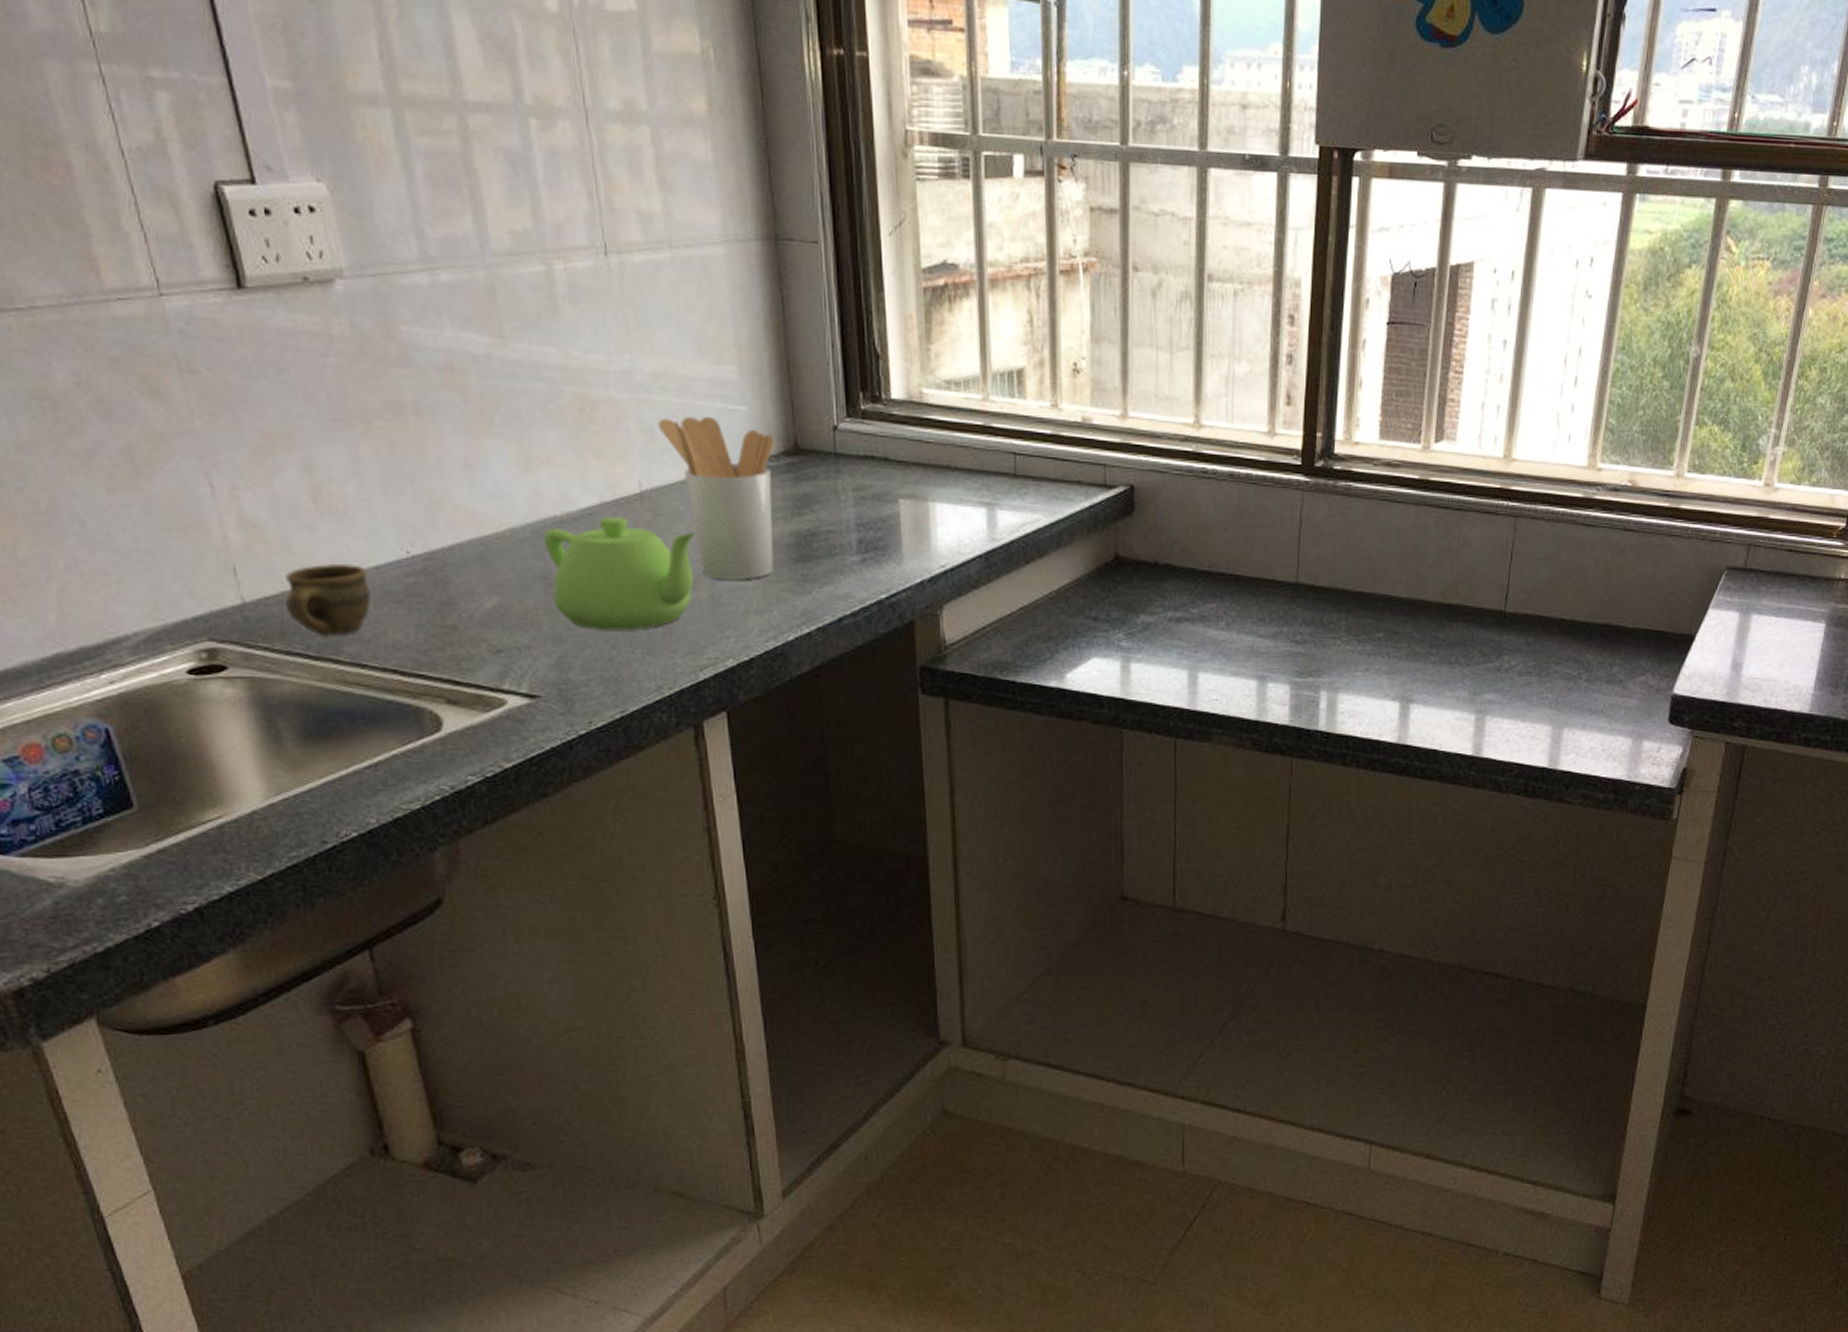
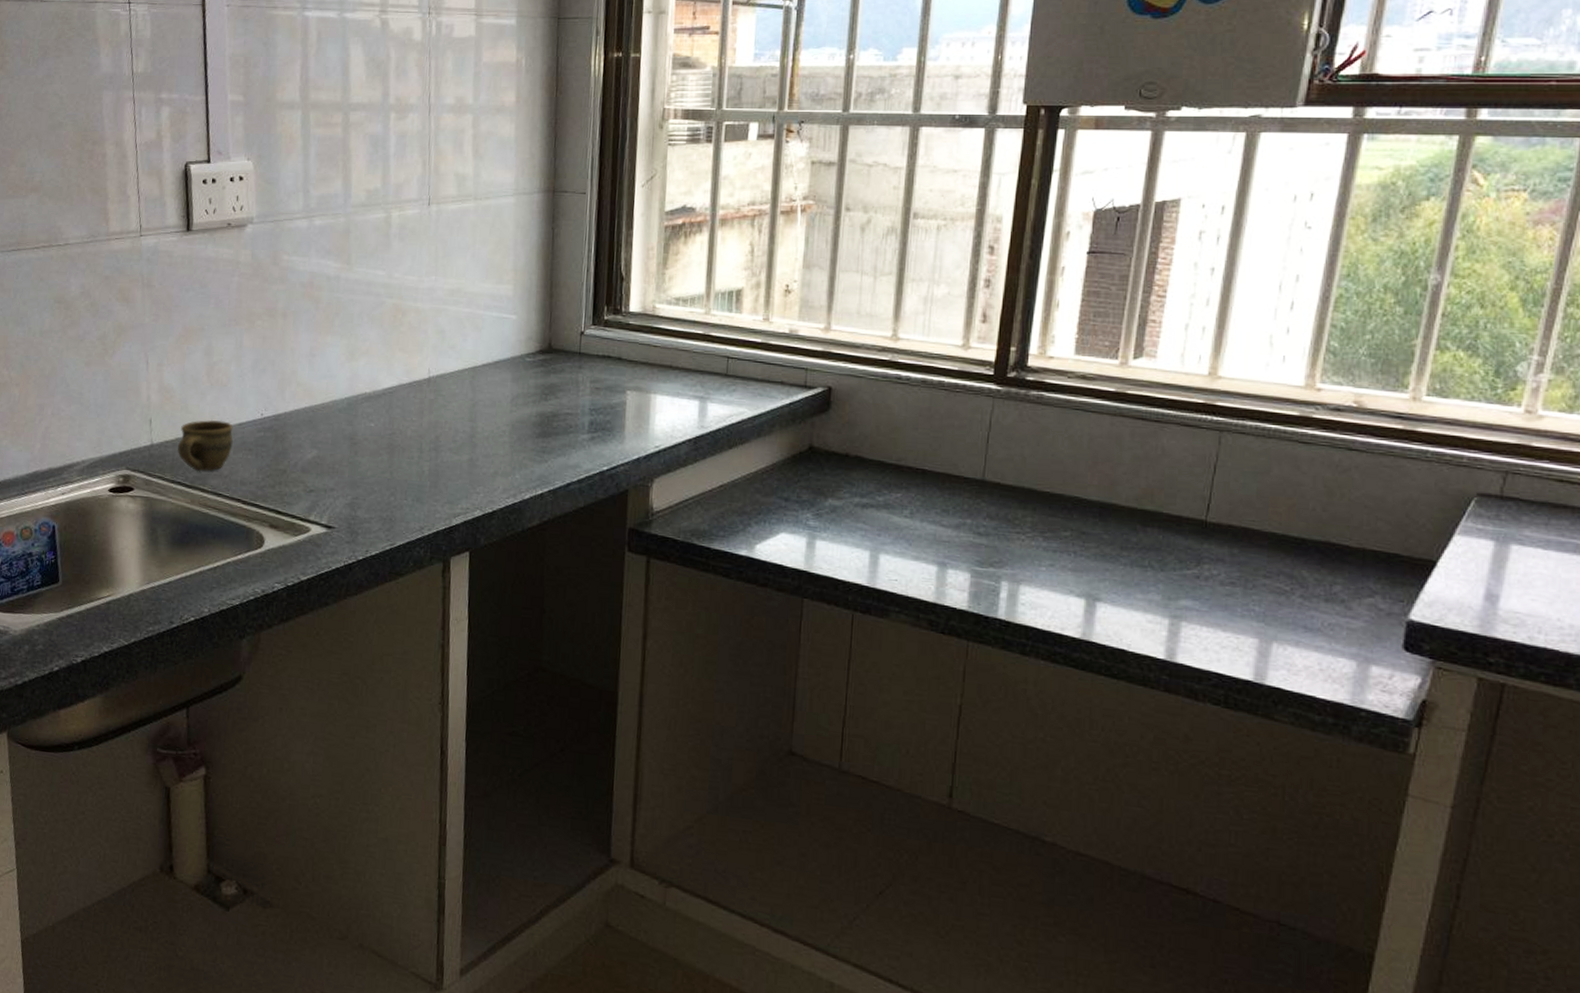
teapot: present [543,516,695,631] -> none [354,395,465,482]
utensil holder: present [658,416,775,580] -> none [448,322,534,449]

